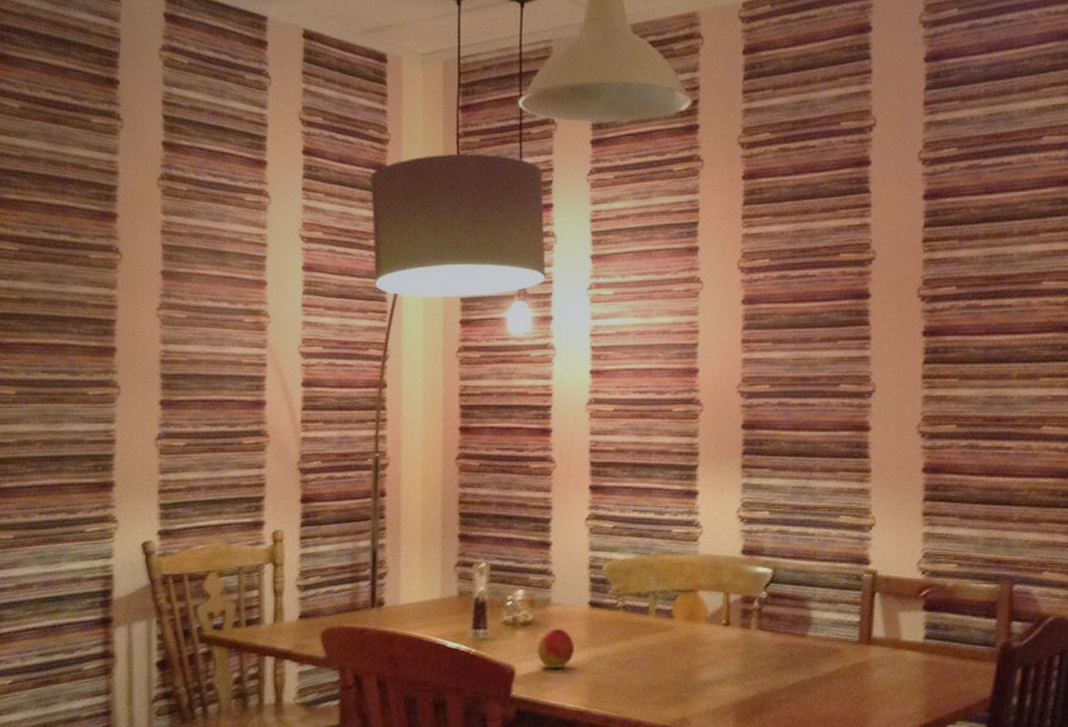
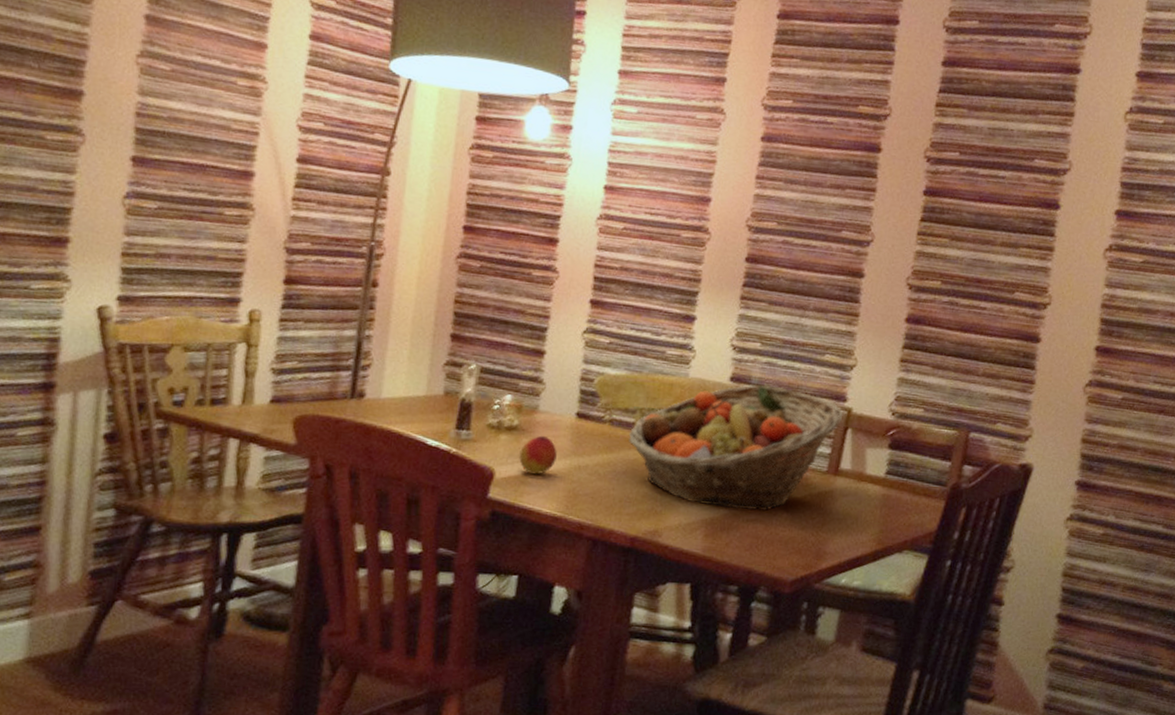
fruit basket: none [644,554,867,689] -> present [628,384,843,511]

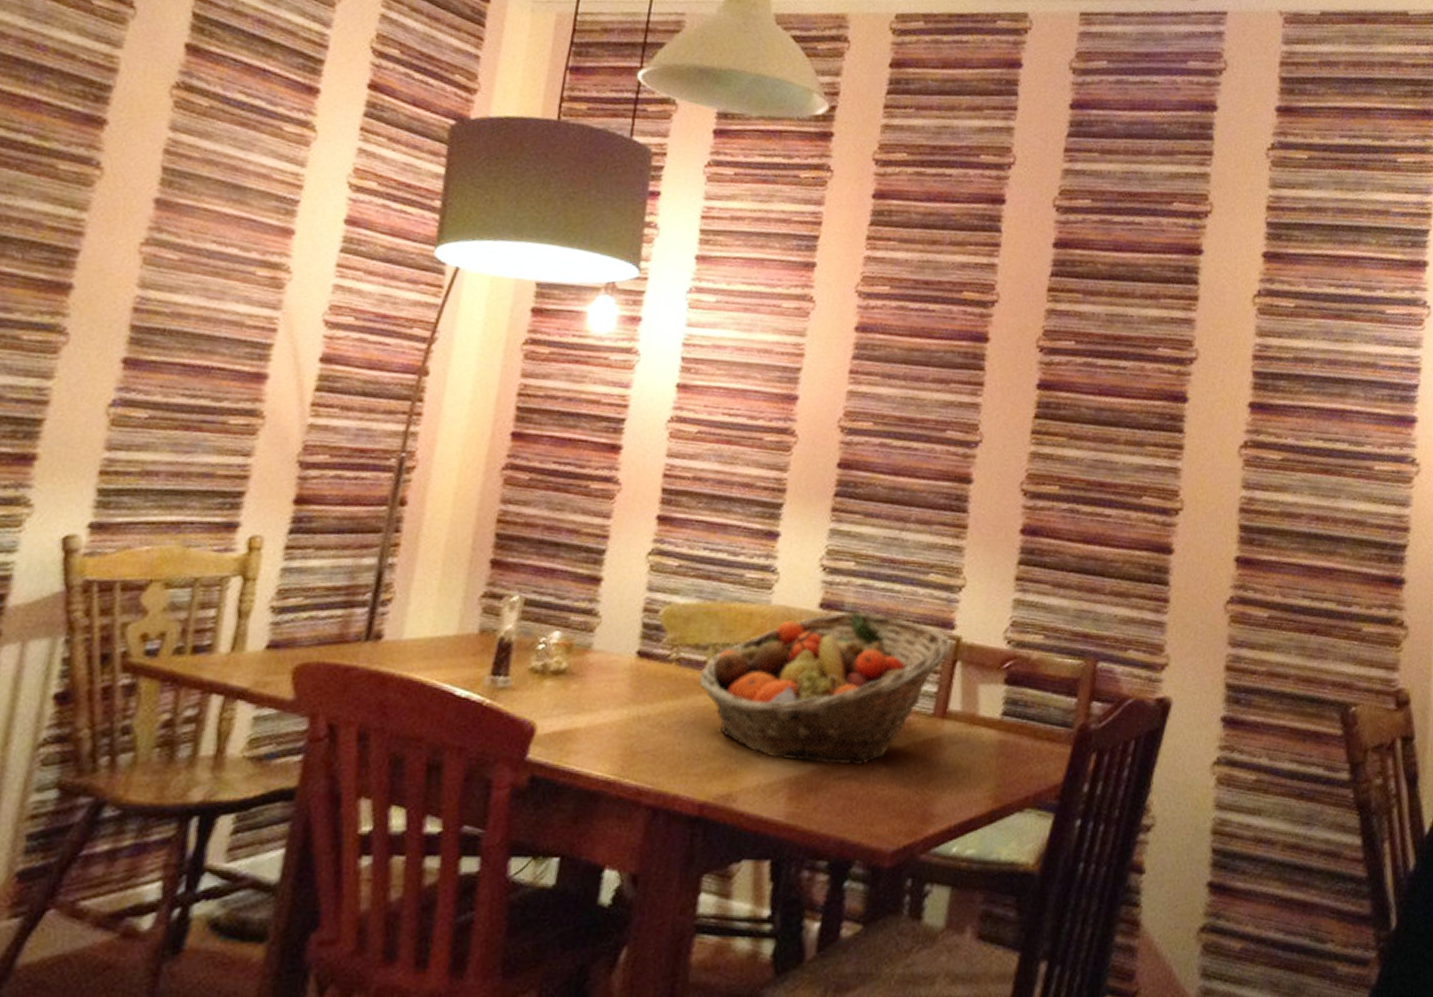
peach: present [519,435,557,475] -> none [566,680,613,729]

